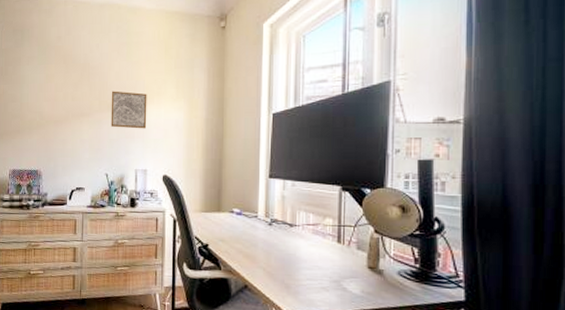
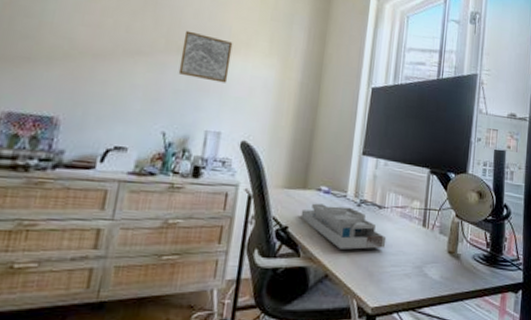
desk organizer: none [218,224,300,264] -> present [300,203,387,250]

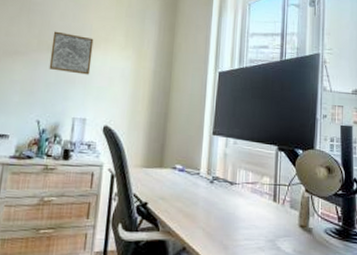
desk organizer: present [300,203,387,250] -> none [158,180,239,224]

